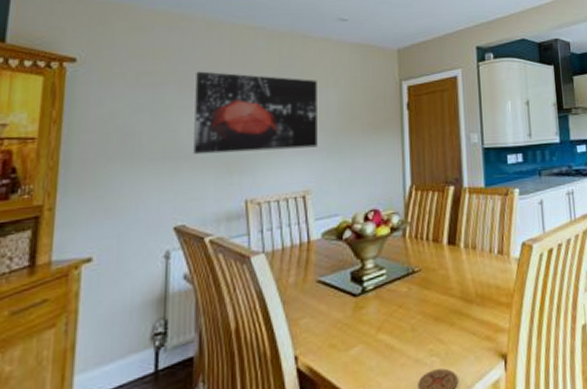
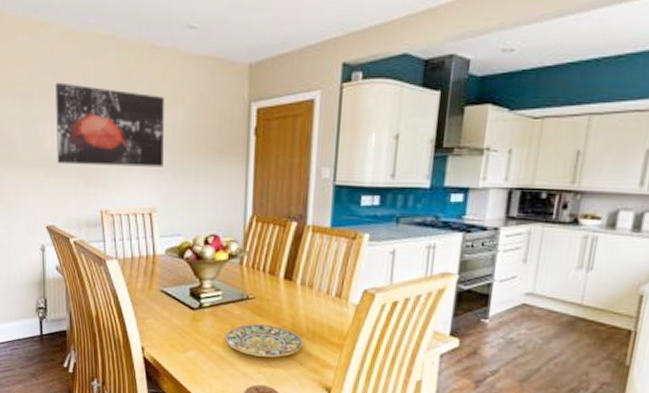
plate: none [393,296,475,337] -> present [225,324,304,358]

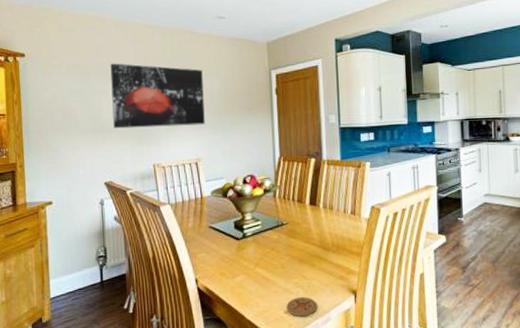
plate: present [225,324,304,358] -> none [267,244,331,273]

